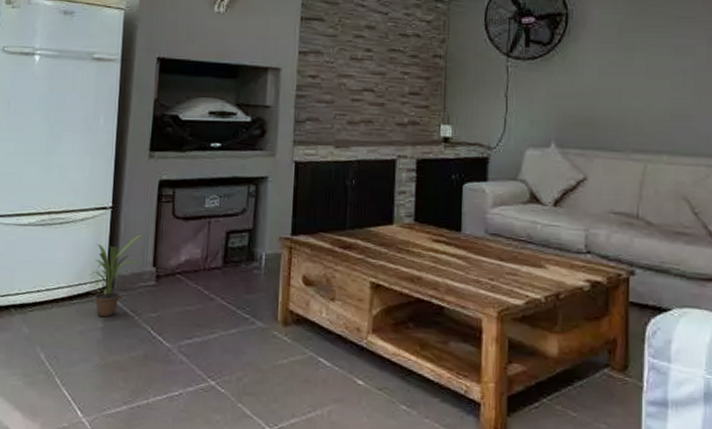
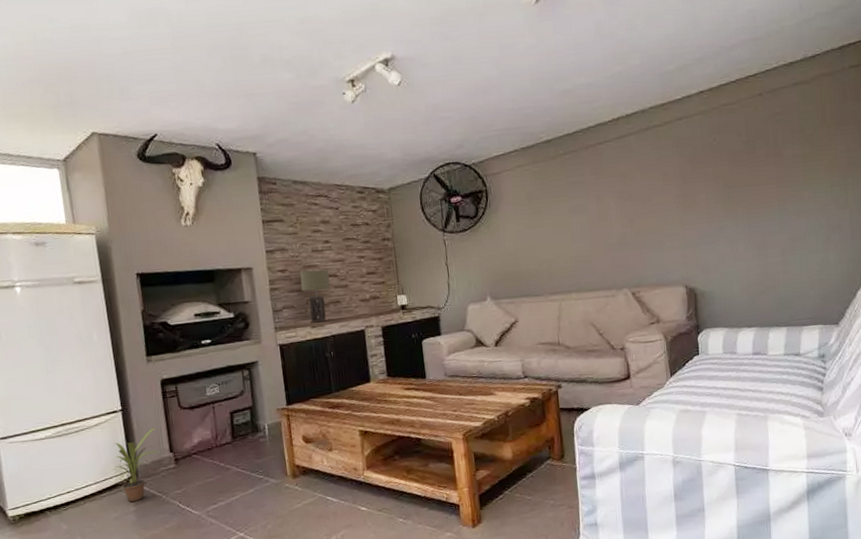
table lamp: none [331,80,365,143] -> present [300,269,331,323]

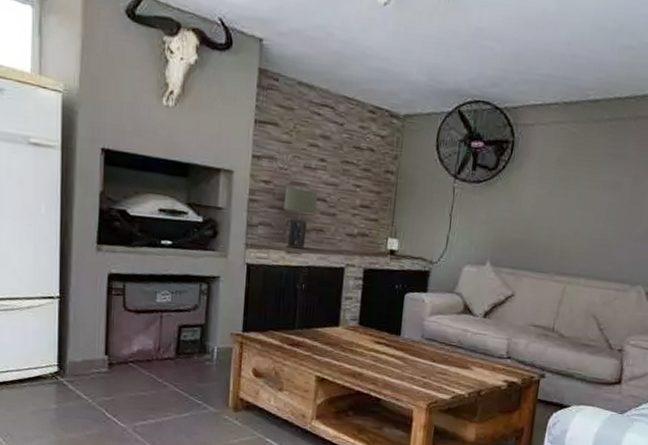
potted plant: present [112,428,159,503] -> none [37,324,93,400]

